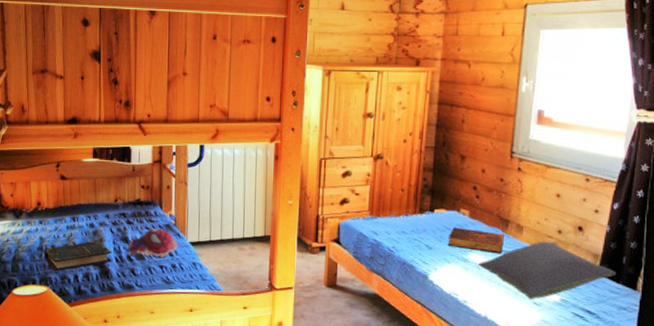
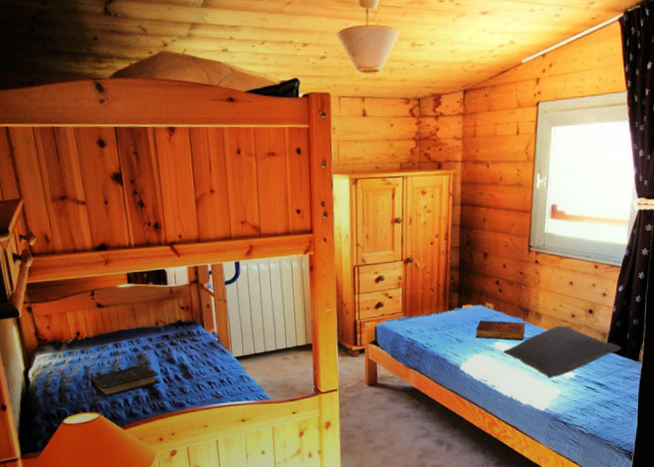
plush toy: present [127,228,178,258] -> none [173,347,224,376]

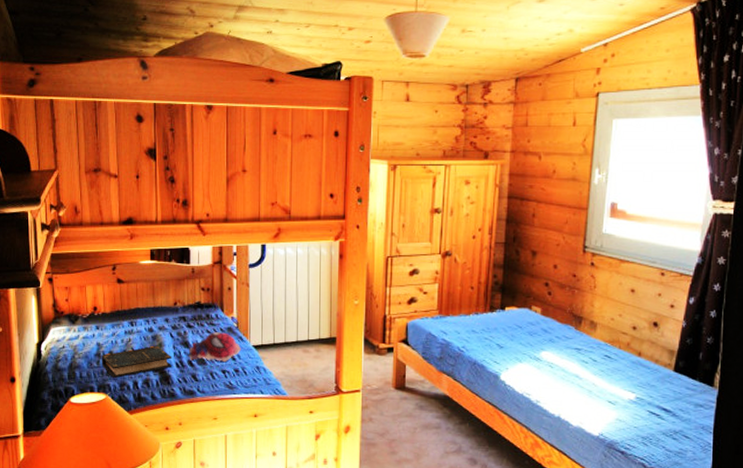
plush toy: none [173,347,224,376] -> present [188,332,241,363]
book: present [475,320,525,341] -> none [519,325,577,352]
pillow: present [504,325,622,378] -> none [551,338,693,398]

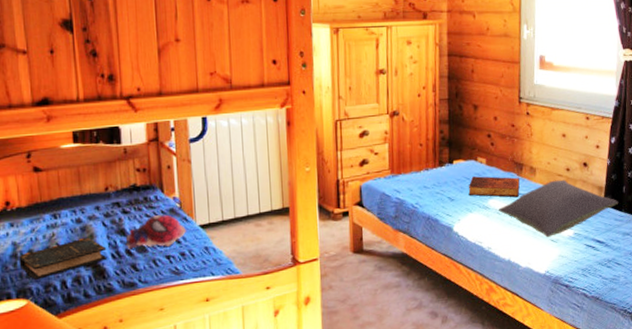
book: none [519,325,577,352] -> present [468,176,520,198]
pillow: none [551,338,693,398] -> present [499,179,619,237]

